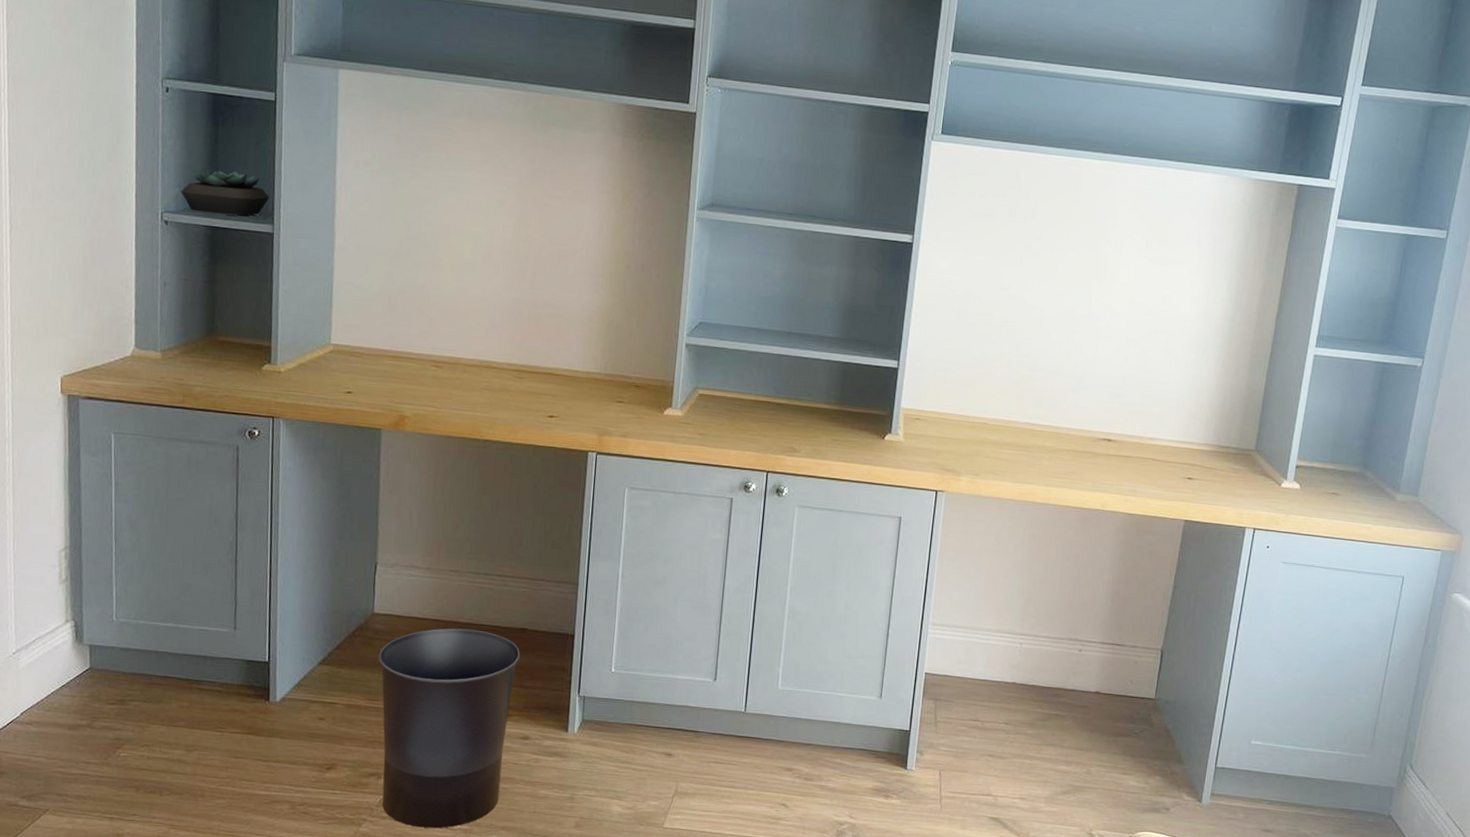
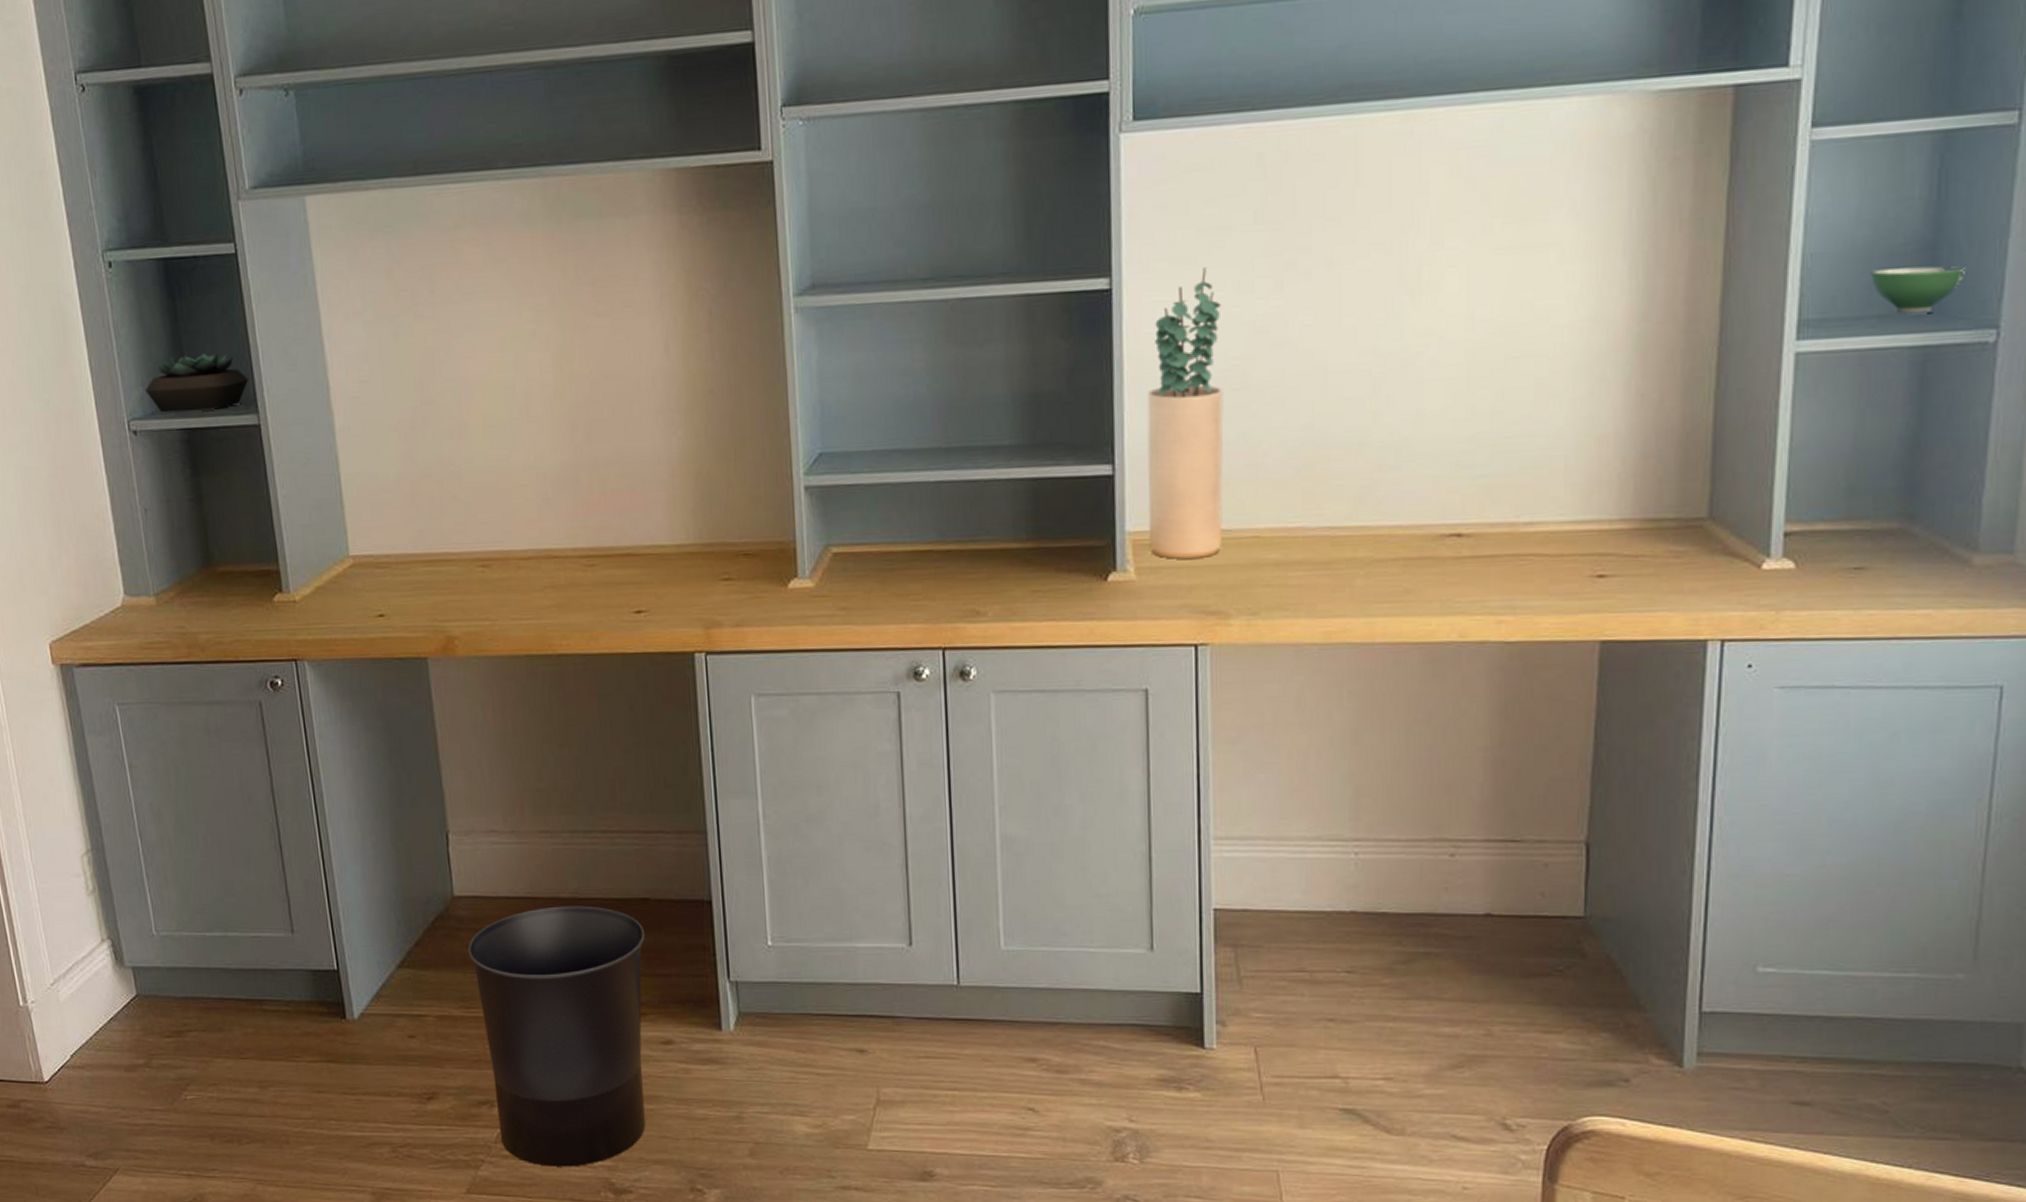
vase: none [914,239,982,433] -> present [1146,267,1224,559]
bowl: none [1359,312,1410,343] -> present [1870,266,1965,314]

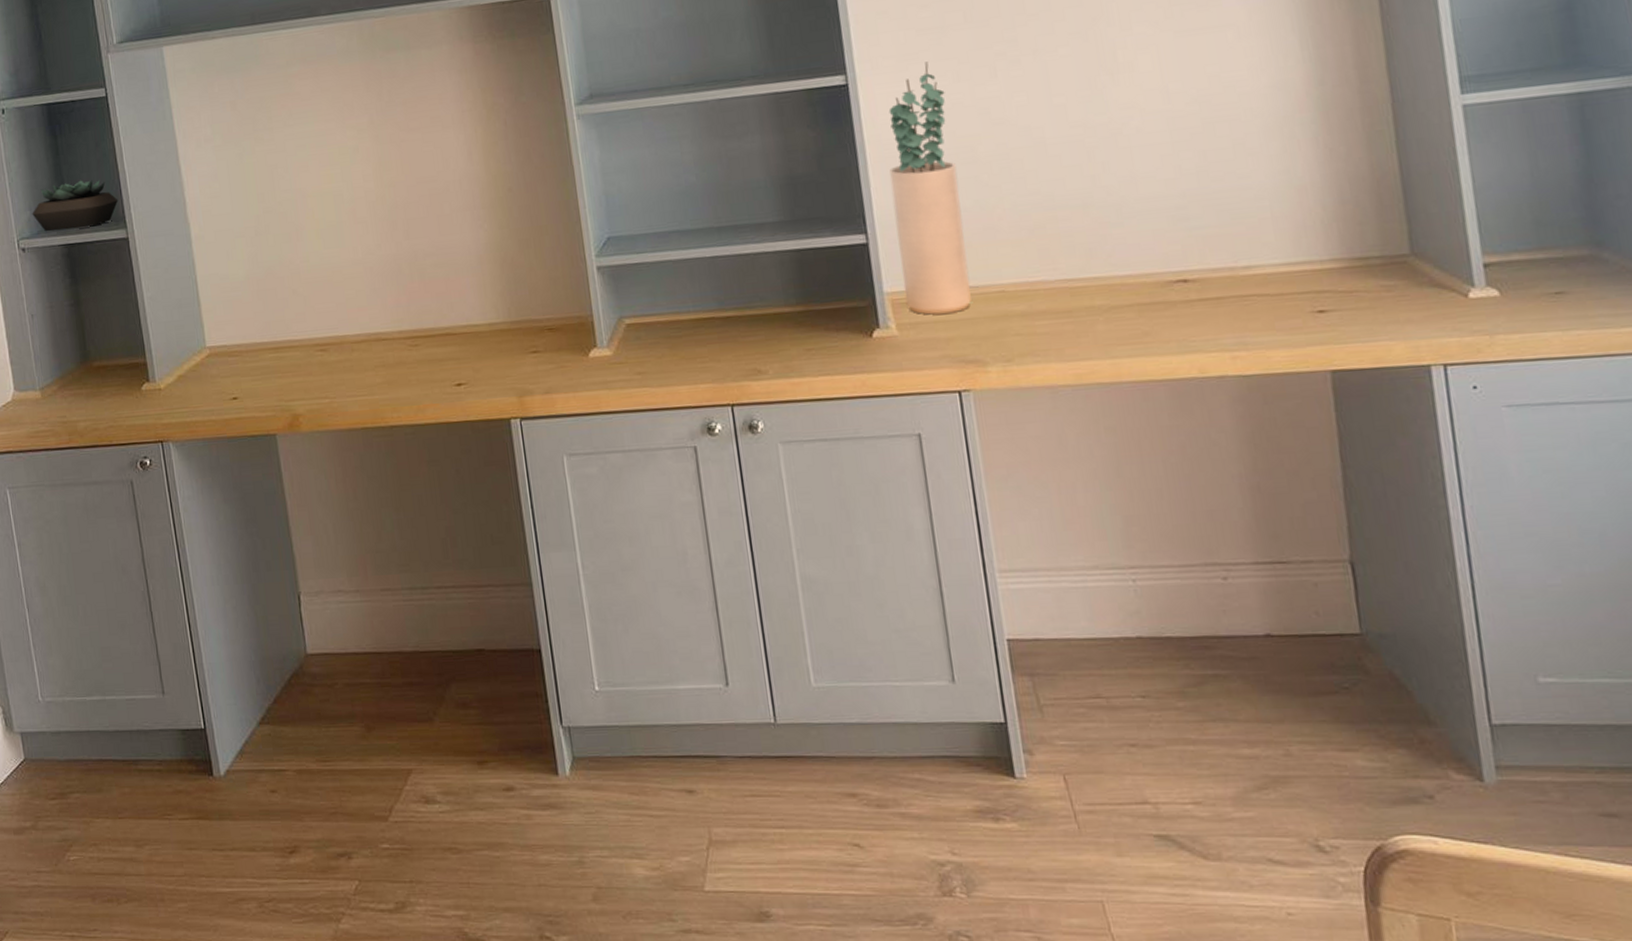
waste bin: present [468,906,646,1167] -> none [322,658,494,918]
bowl: present [1870,266,1965,314] -> none [1516,23,1602,67]

